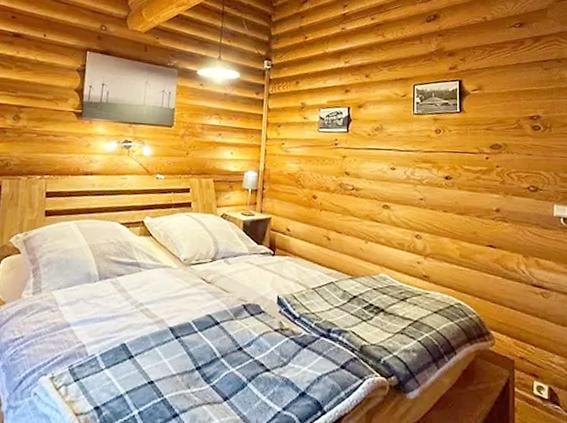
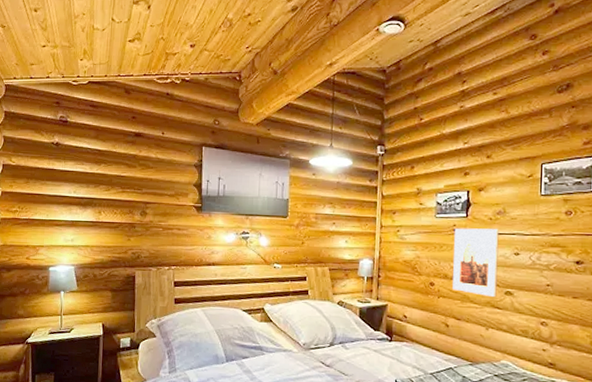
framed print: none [334,142,377,211] -> present [453,228,499,298]

